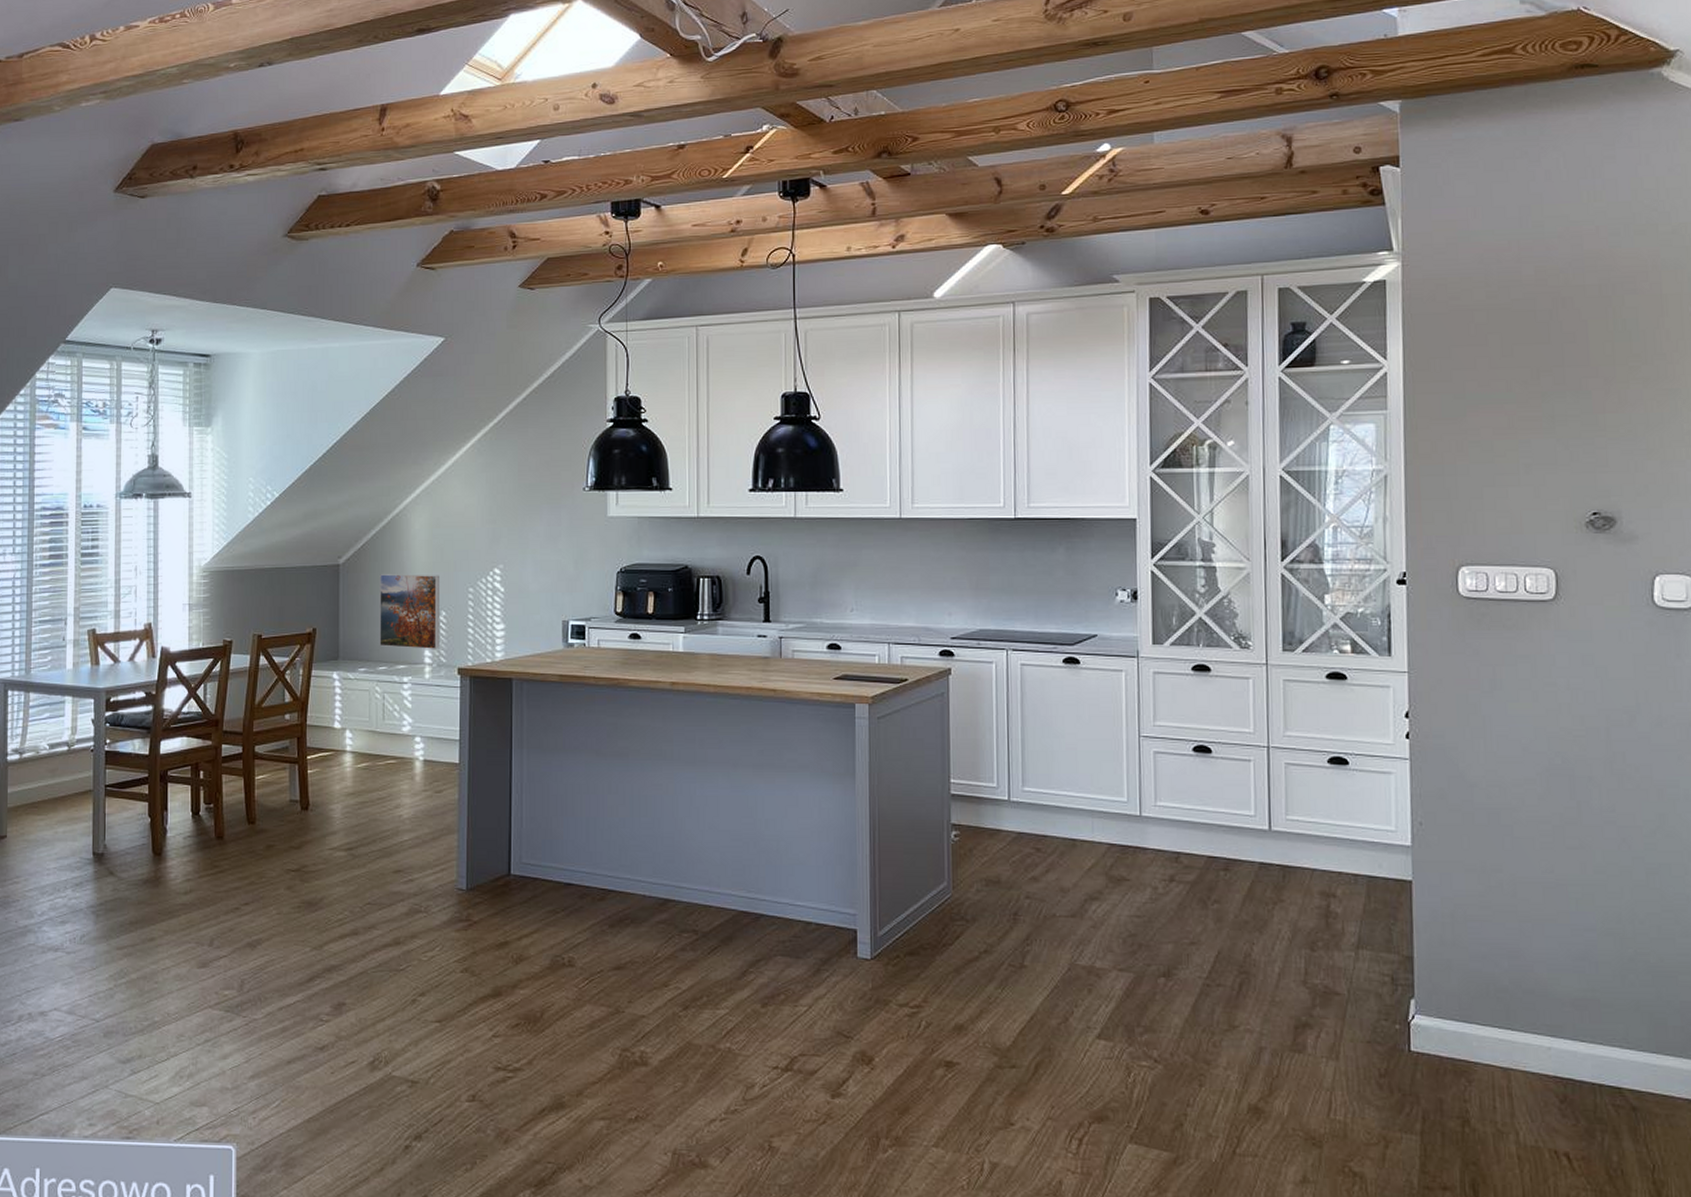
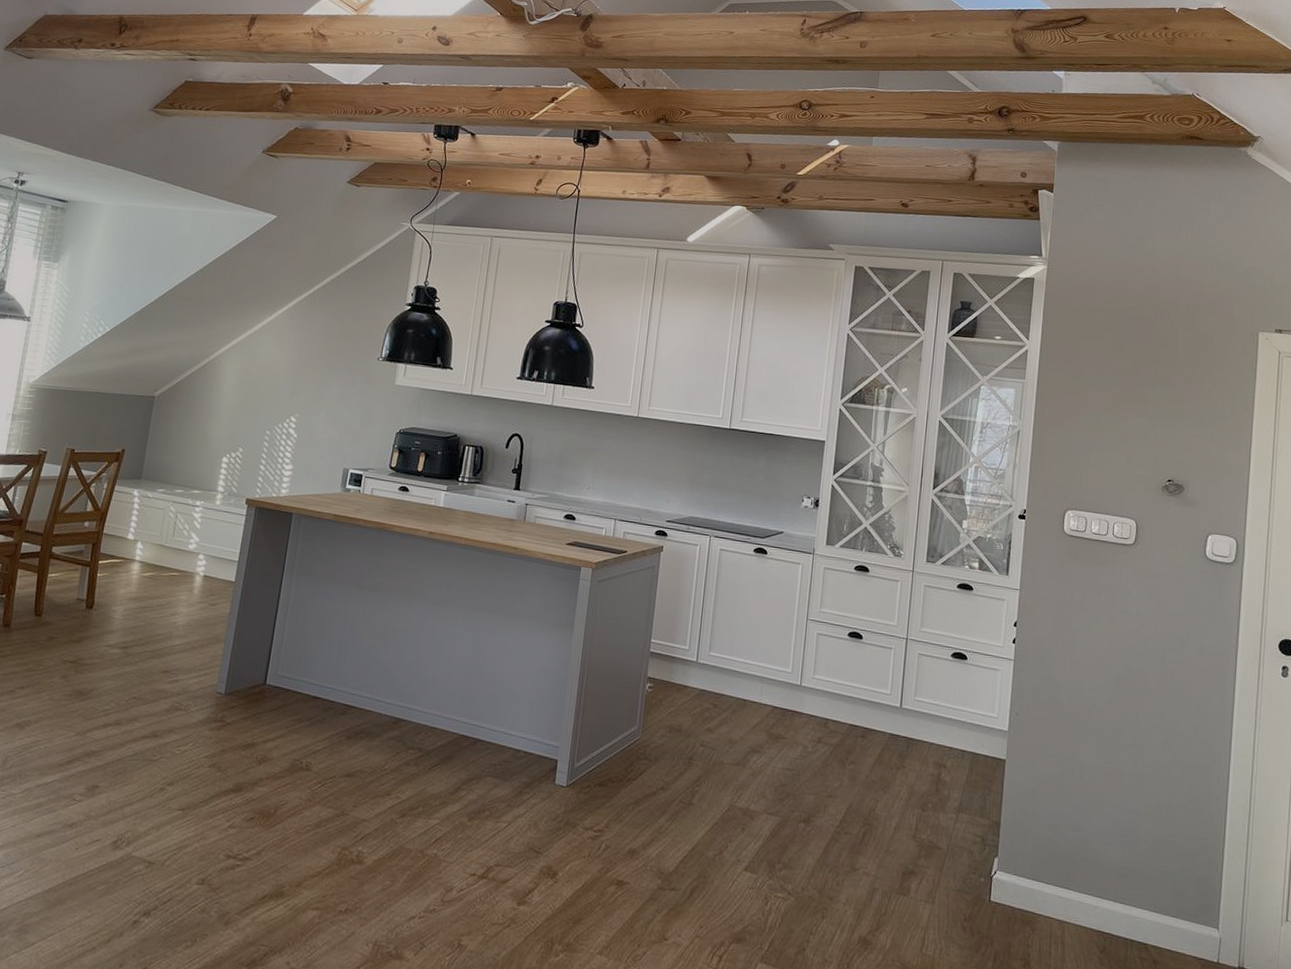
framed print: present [379,574,439,649] -> none [179,409,242,480]

